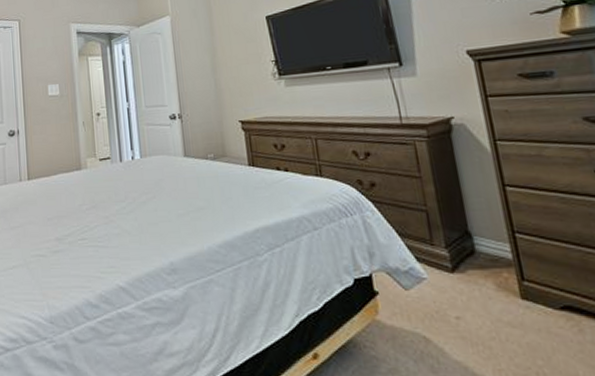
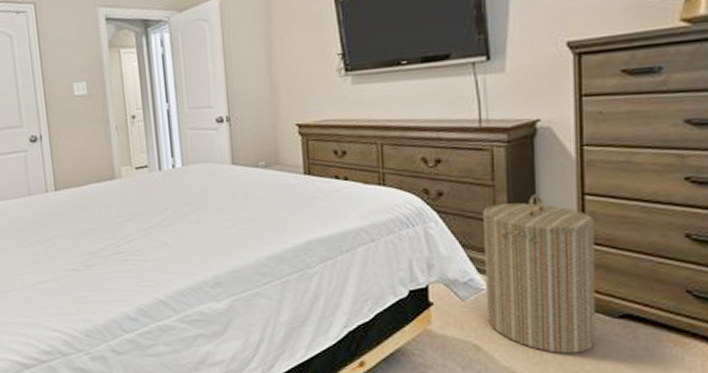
laundry hamper: none [413,185,543,347] -> present [482,194,597,353]

